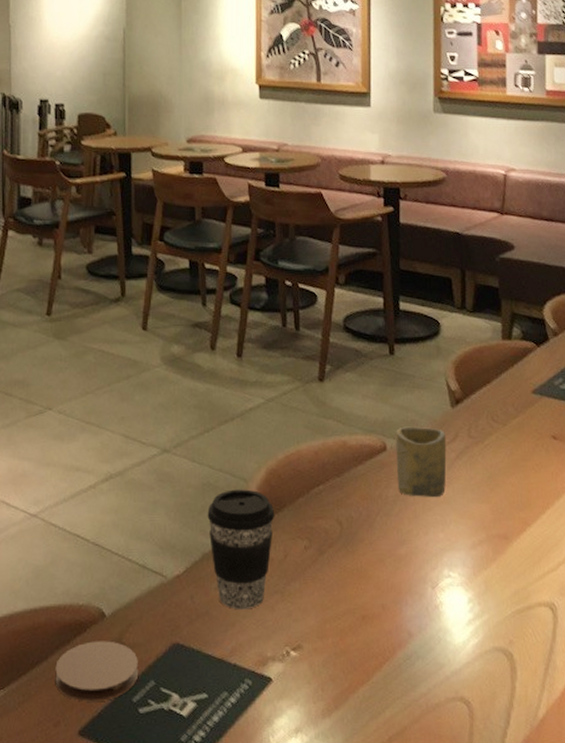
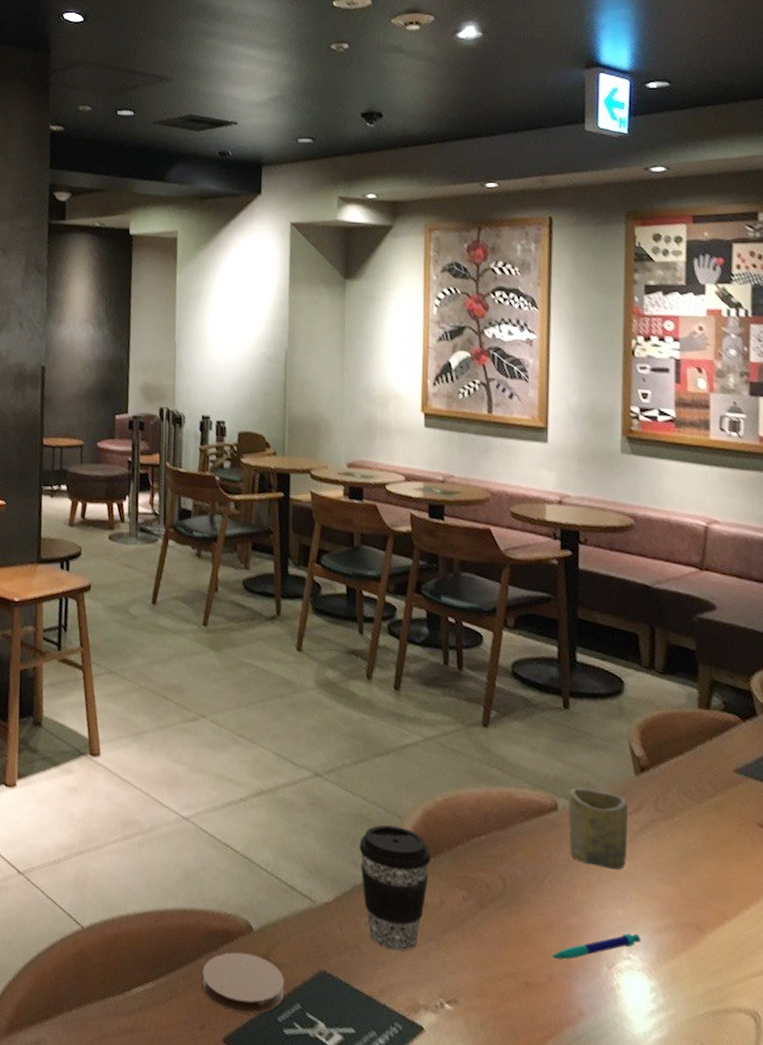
pen: none [384,552,460,590] -> present [551,933,641,960]

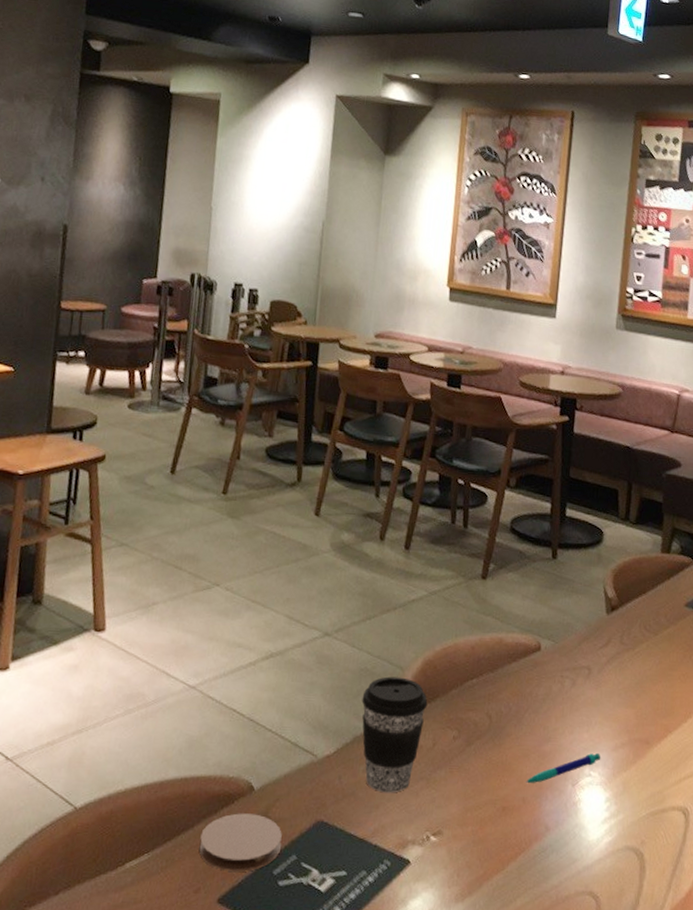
cup: present [568,787,629,870] -> none [548,629,599,699]

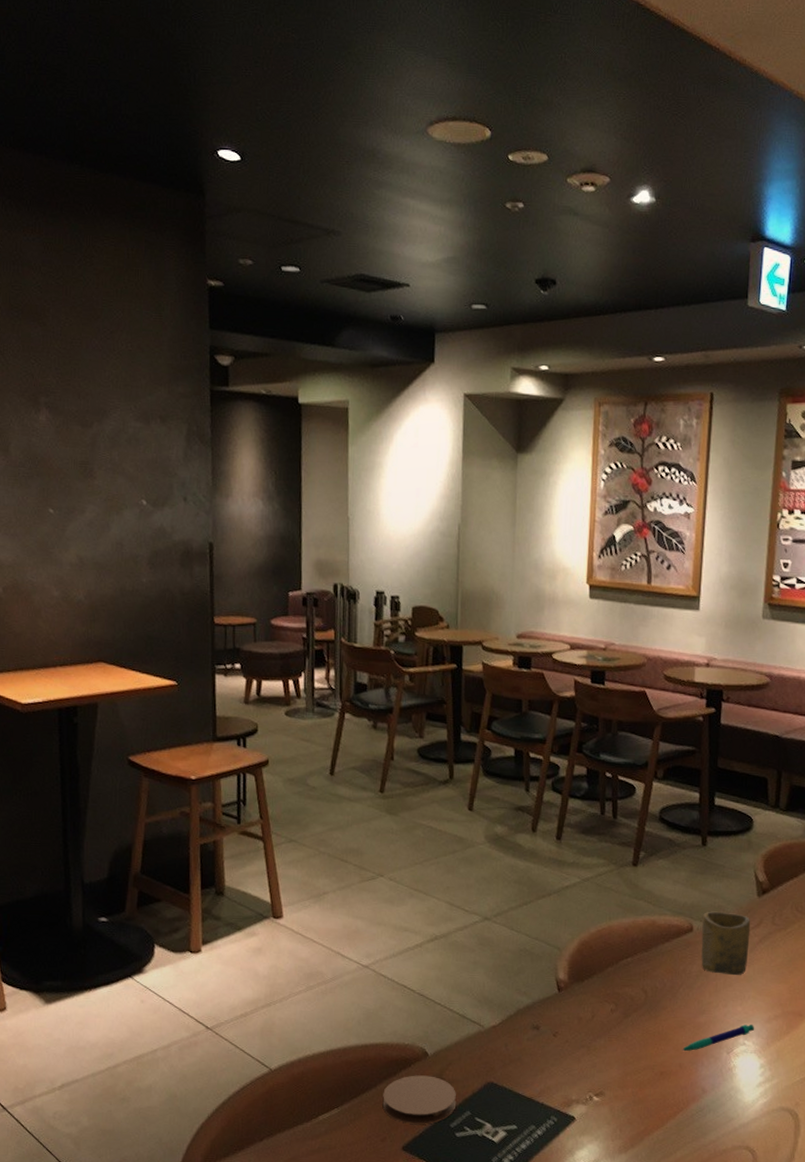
coffee cup: present [362,676,428,793] -> none [523,956,585,1059]
cup: none [548,629,599,699] -> present [701,911,751,975]

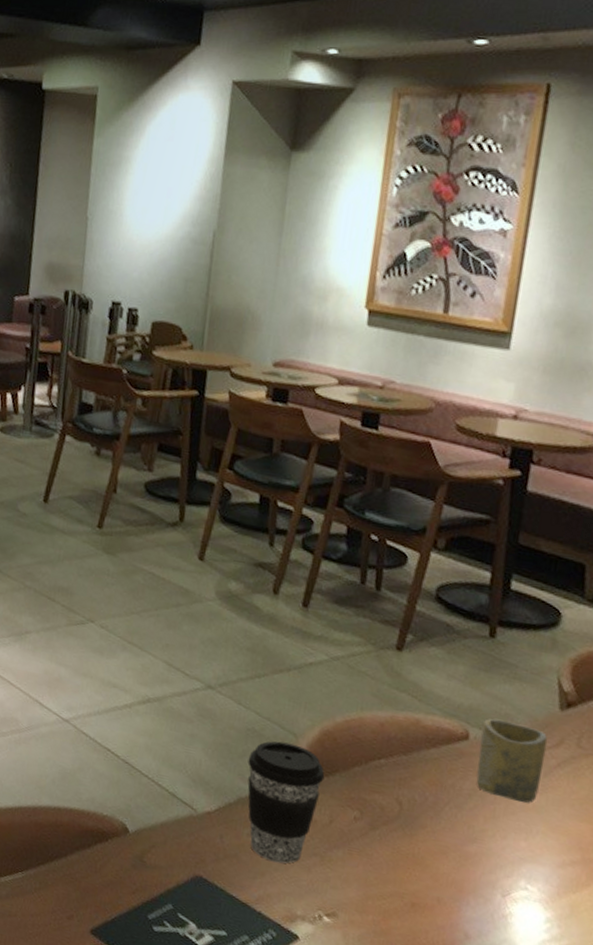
coaster: present [382,1075,457,1124] -> none [72,851,158,910]
coffee cup: none [523,956,585,1059] -> present [247,741,325,864]
pen: present [682,1024,755,1052] -> none [442,864,543,885]

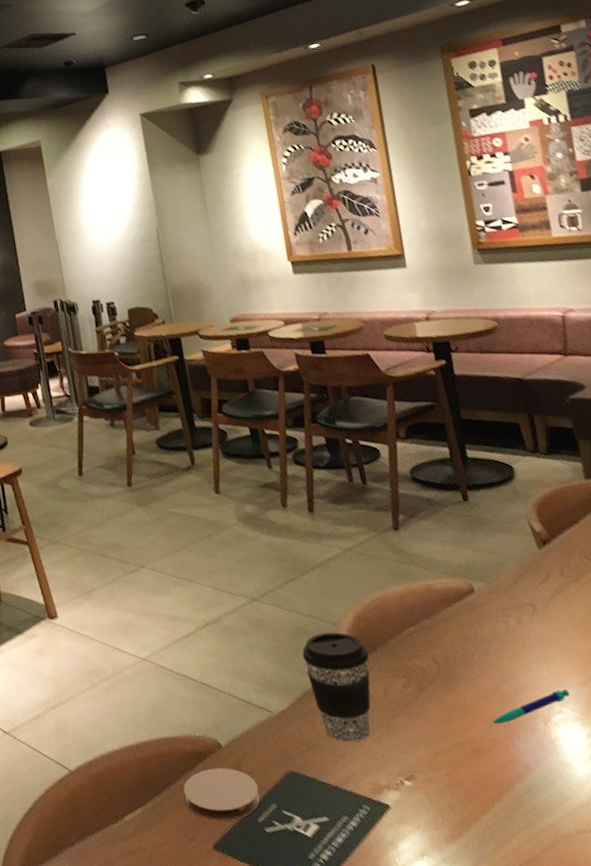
coaster: none [72,851,158,910] -> present [183,768,260,821]
pen: none [442,864,543,885] -> present [492,688,570,725]
cup: present [476,719,548,803] -> none [482,568,544,636]

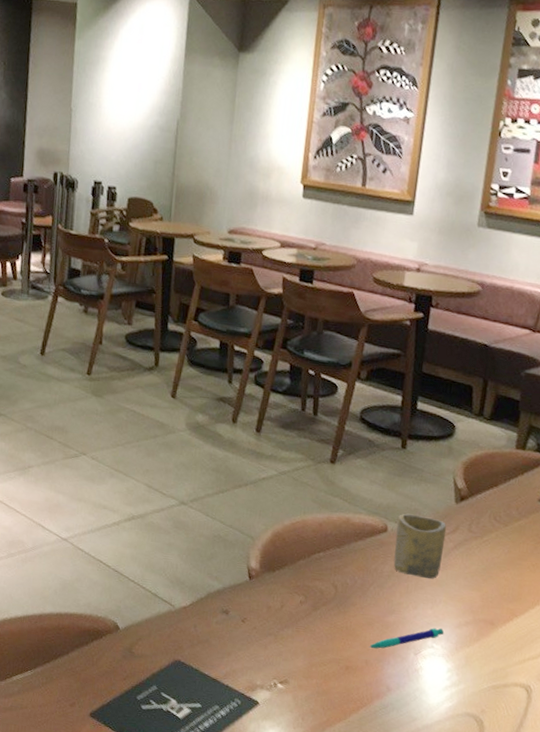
coaster: present [183,768,260,821] -> none [73,646,144,694]
coffee cup: present [302,632,371,742] -> none [215,544,277,644]
cup: none [482,568,544,636] -> present [393,513,447,579]

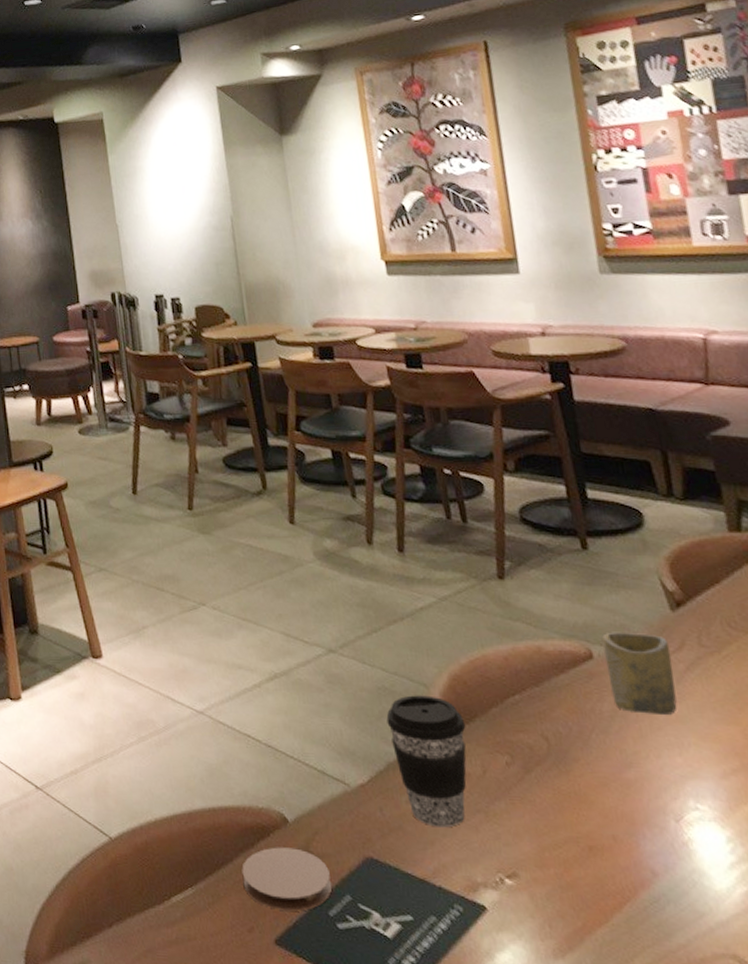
coaster: none [73,646,144,694] -> present [242,847,332,911]
coffee cup: none [215,544,277,644] -> present [386,695,467,828]
pen: present [369,628,444,649] -> none [612,780,708,819]

